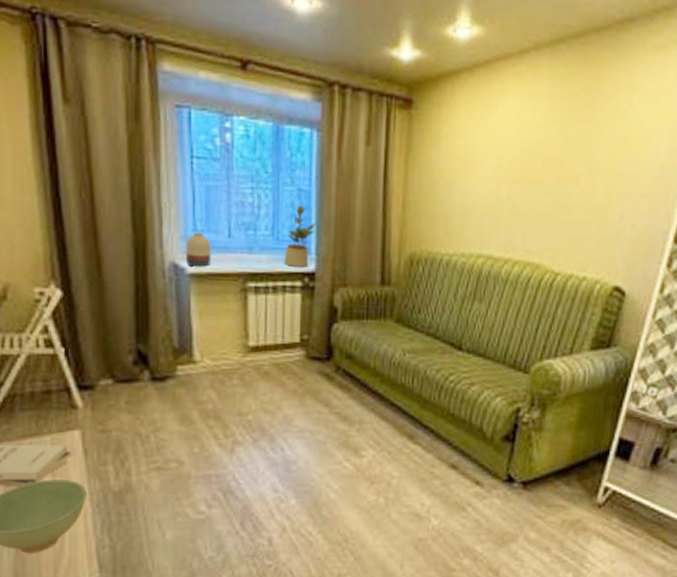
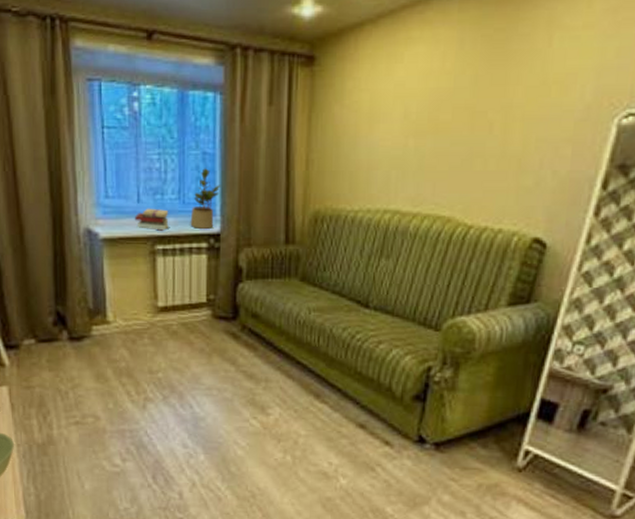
vase: present [185,232,212,268] -> none [98,198,122,233]
books: none [224,243,262,268] -> present [134,208,169,231]

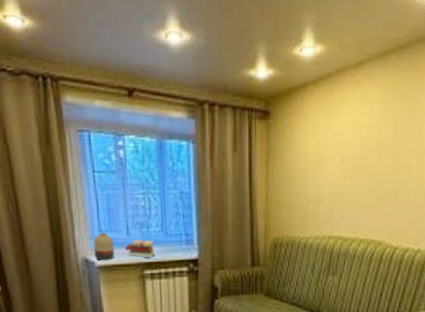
vase: none [98,198,122,233] -> present [93,232,115,261]
potted plant: present [190,168,221,229] -> none [172,205,197,256]

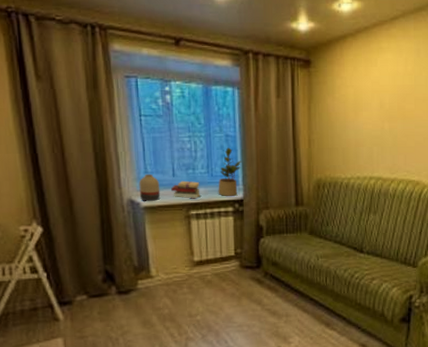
potted plant: none [172,205,197,256] -> present [218,147,242,196]

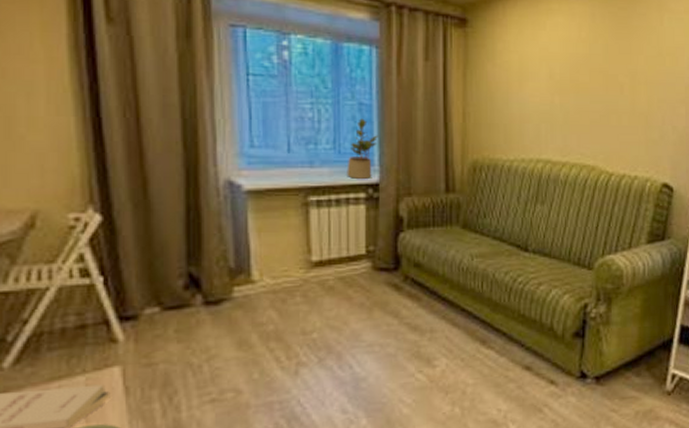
vase: present [139,173,161,202] -> none [241,148,270,185]
books: present [170,180,201,199] -> none [284,158,323,182]

